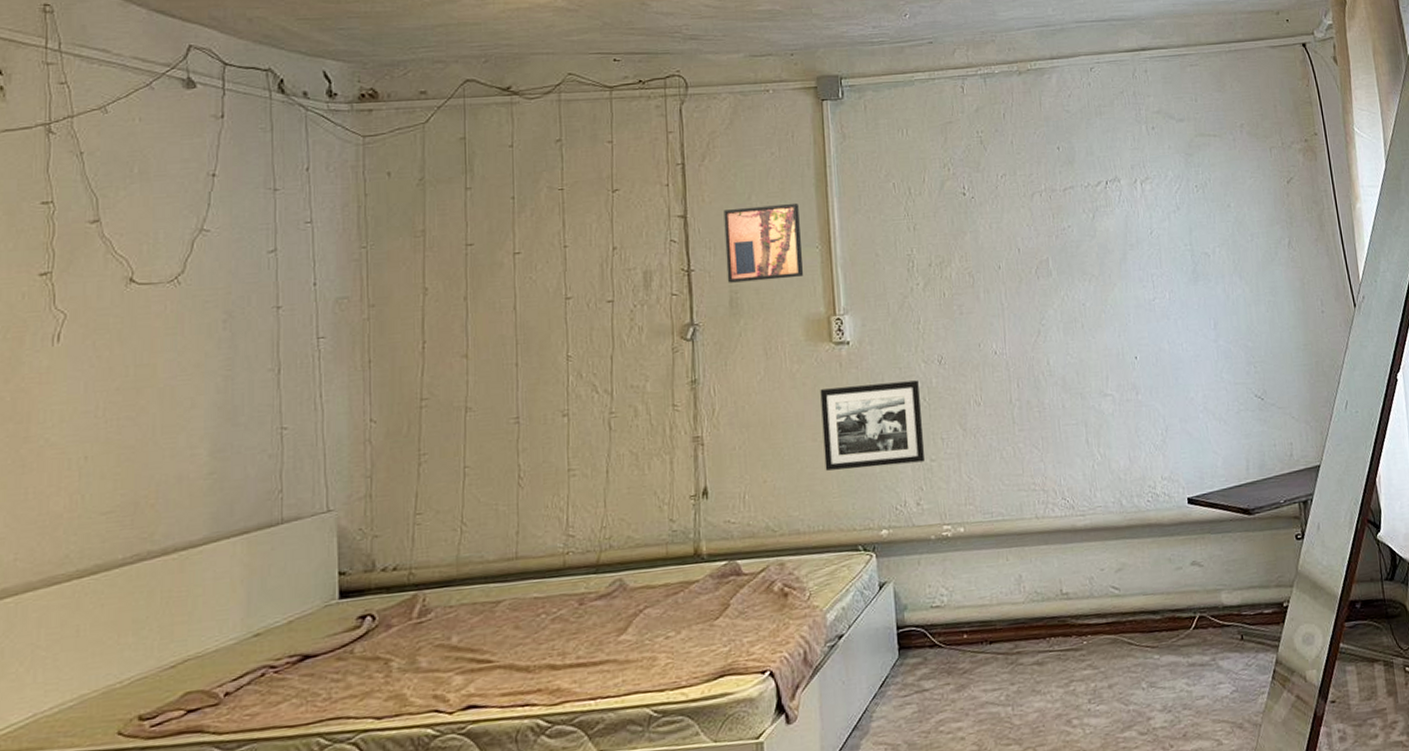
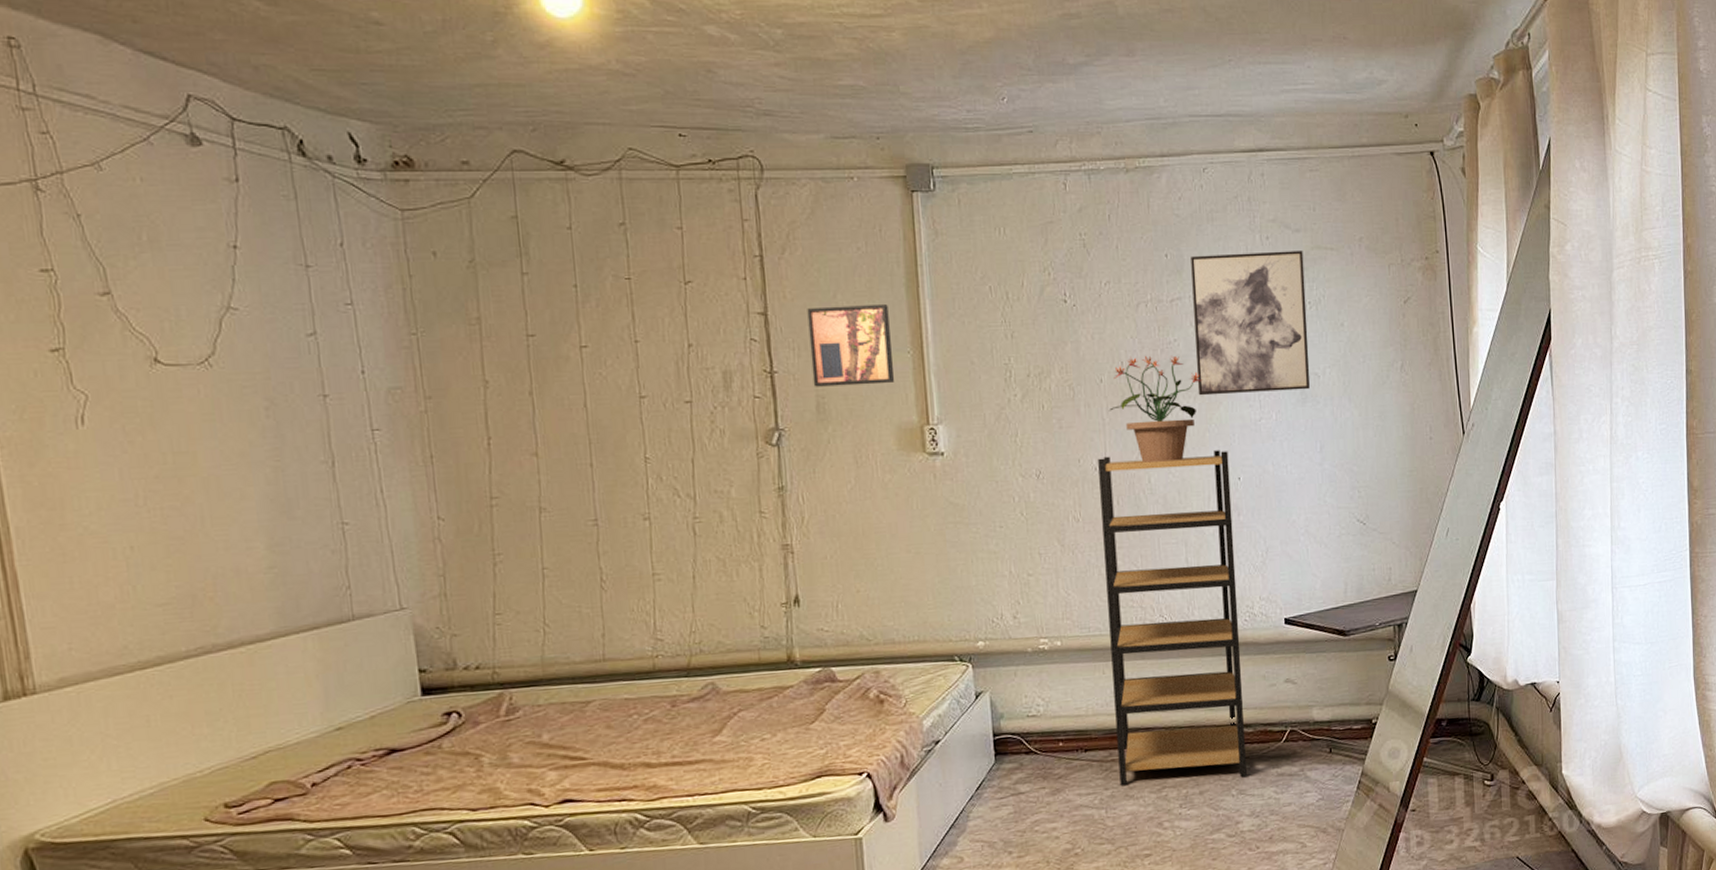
picture frame: present [820,380,924,471] -> none [914,494,1021,582]
shelving unit: none [998,330,1157,680] -> present [1098,450,1247,785]
potted plant: none [1007,241,1098,345] -> present [1109,355,1204,463]
wall art: none [1081,138,1201,279] -> present [1191,251,1310,396]

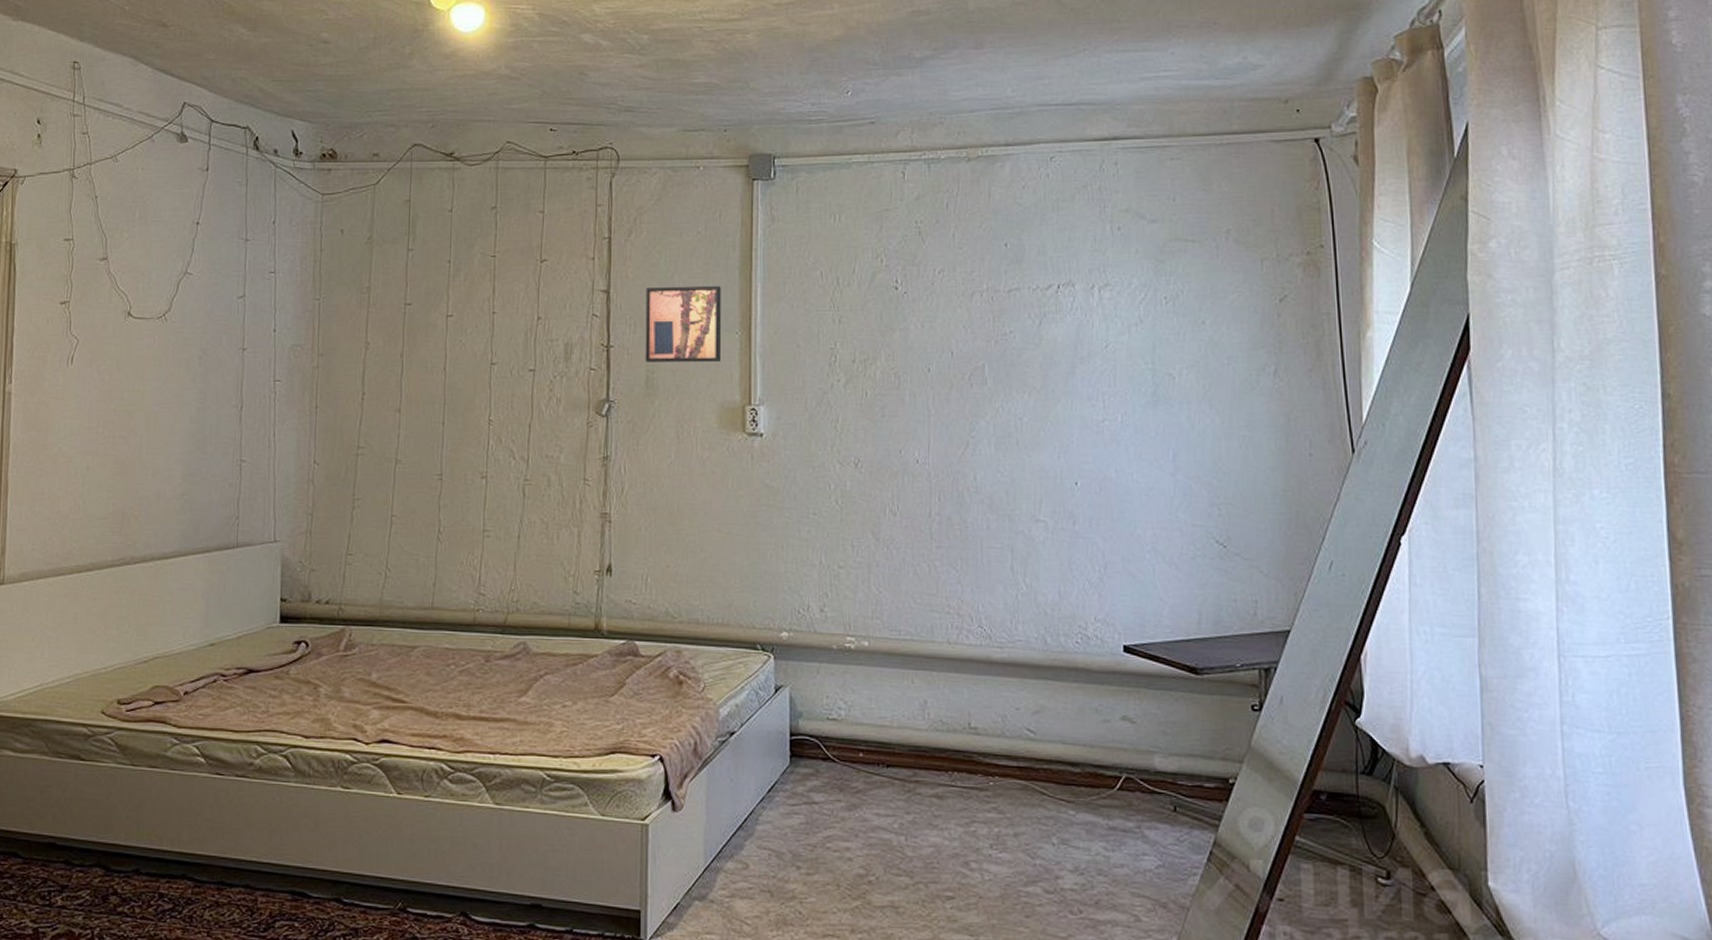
shelving unit: present [1098,450,1247,785] -> none [920,449,1071,823]
potted plant: present [1109,355,1204,463] -> none [935,346,1041,459]
wall art: present [1191,251,1310,396] -> none [1032,242,1164,392]

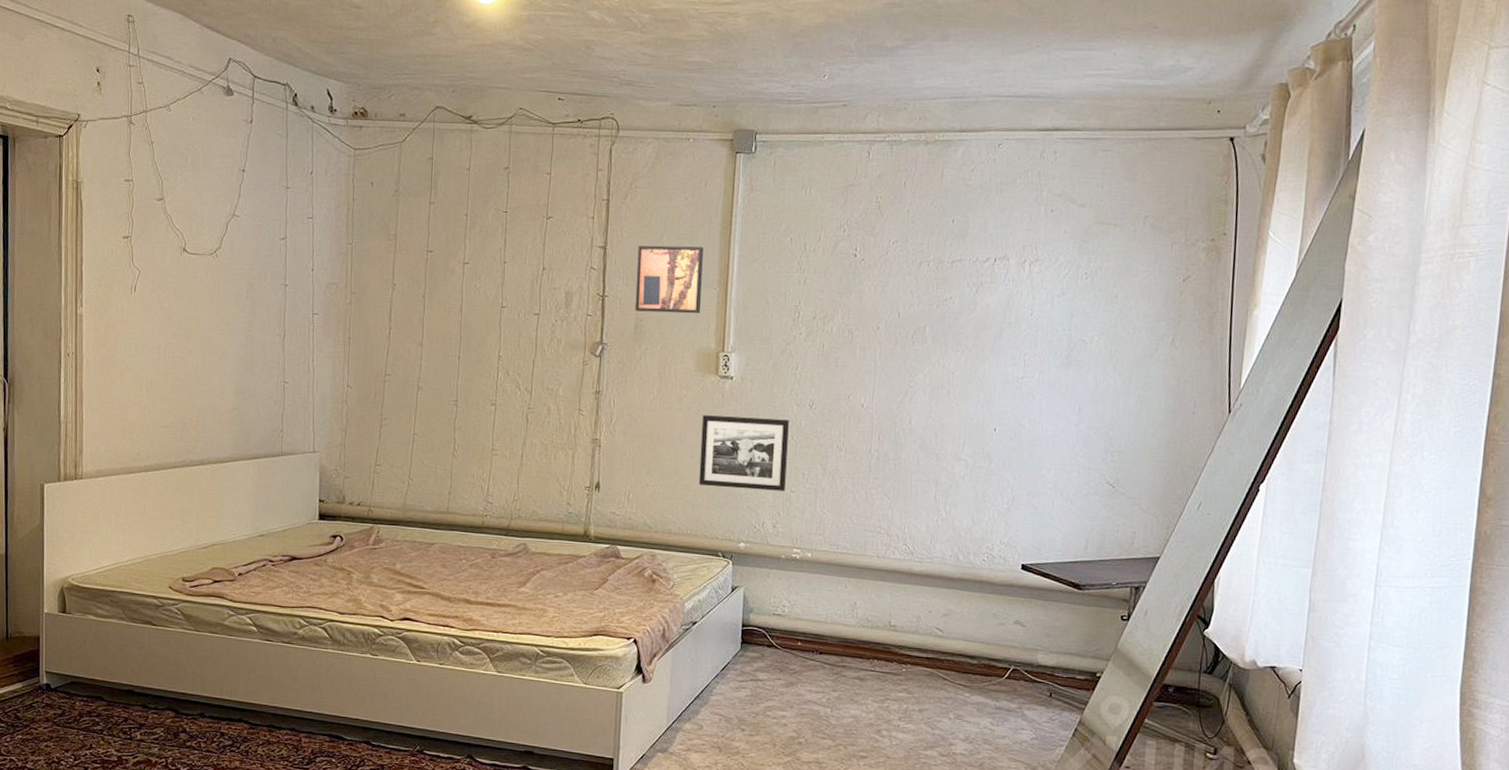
picture frame: none [729,480,832,567] -> present [698,415,789,491]

